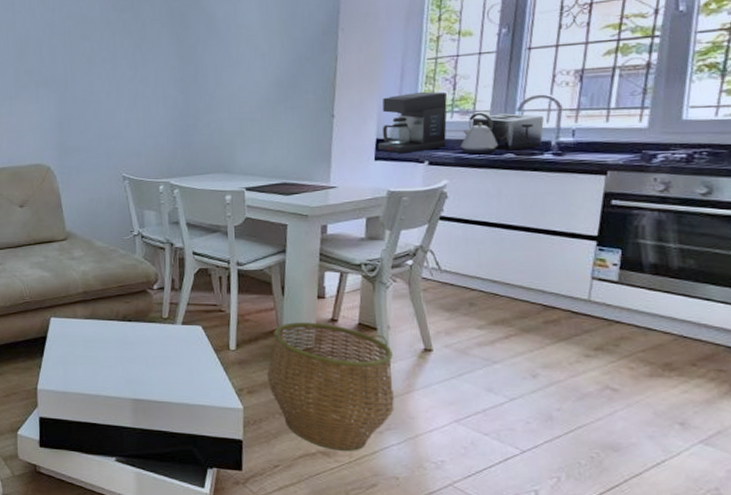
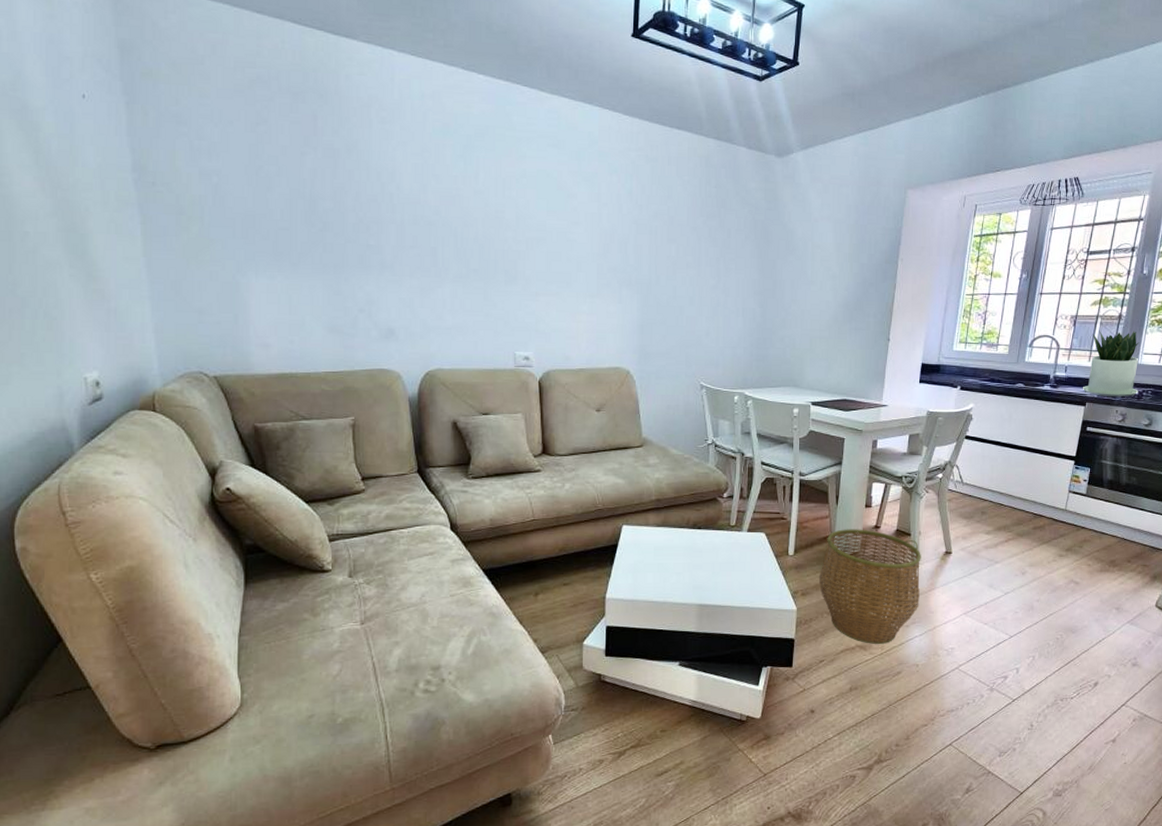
coffee maker: present [378,91,447,154] -> none [923,323,978,379]
kettle: present [460,112,498,155] -> none [985,346,1012,383]
toaster: present [472,113,544,151] -> none [995,348,1046,381]
planter: none [599,80,687,162] -> present [1082,331,1139,397]

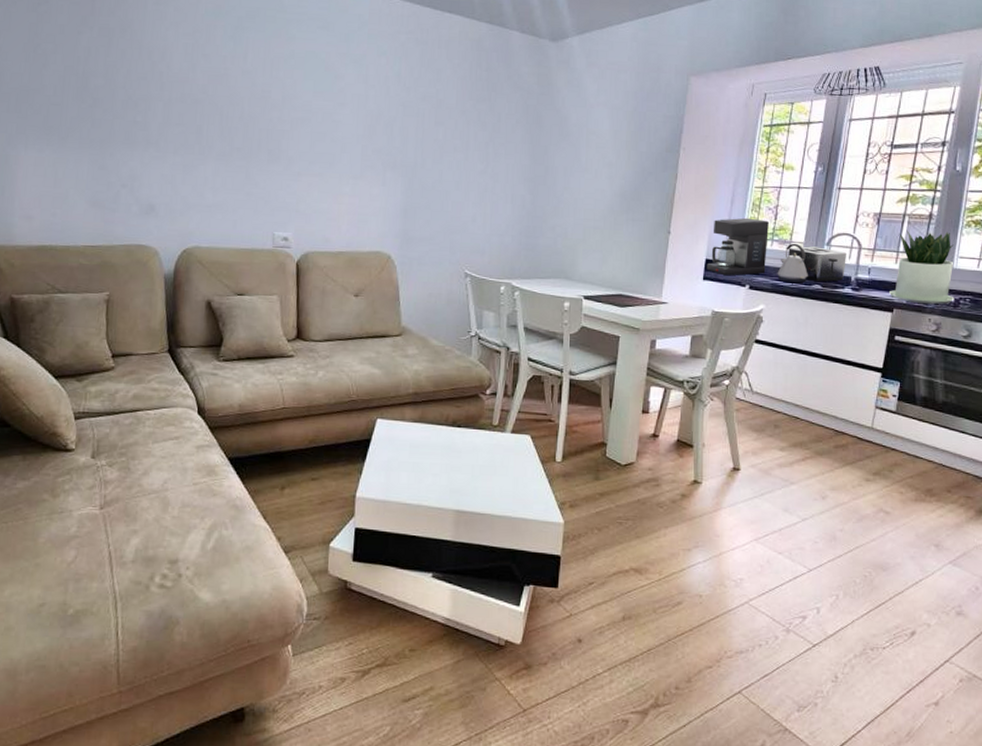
basket: present [818,529,921,644] -> none [589,436,705,568]
coffee maker: none [923,323,978,379] -> present [707,217,769,276]
kettle: none [985,346,1012,383] -> present [777,243,808,284]
toaster: none [995,348,1046,381] -> present [788,246,846,282]

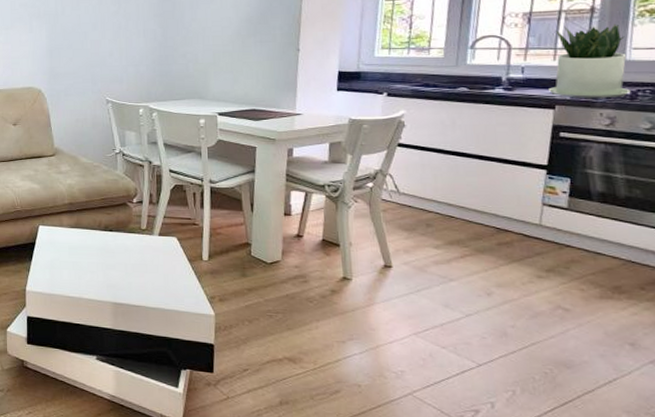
coffee maker: present [707,217,769,276] -> none [340,29,404,86]
kettle: present [777,243,808,284] -> none [416,49,452,88]
toaster: present [788,246,846,282] -> none [427,51,495,85]

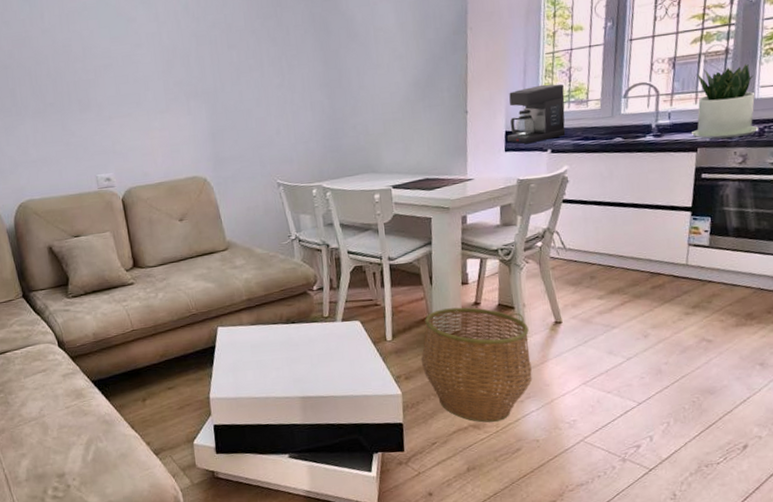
basket: none [236,237,357,359] -> present [420,307,533,423]
coffee maker: none [340,29,404,86] -> present [507,84,566,145]

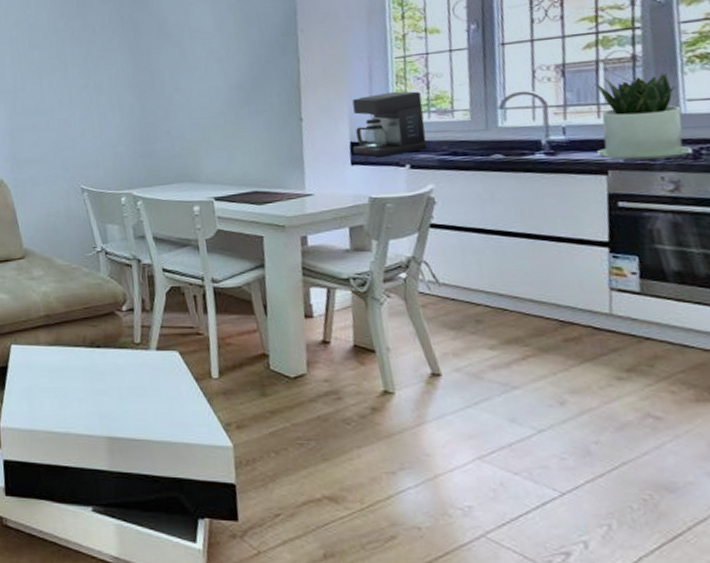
basket: present [420,307,533,423] -> none [255,345,406,496]

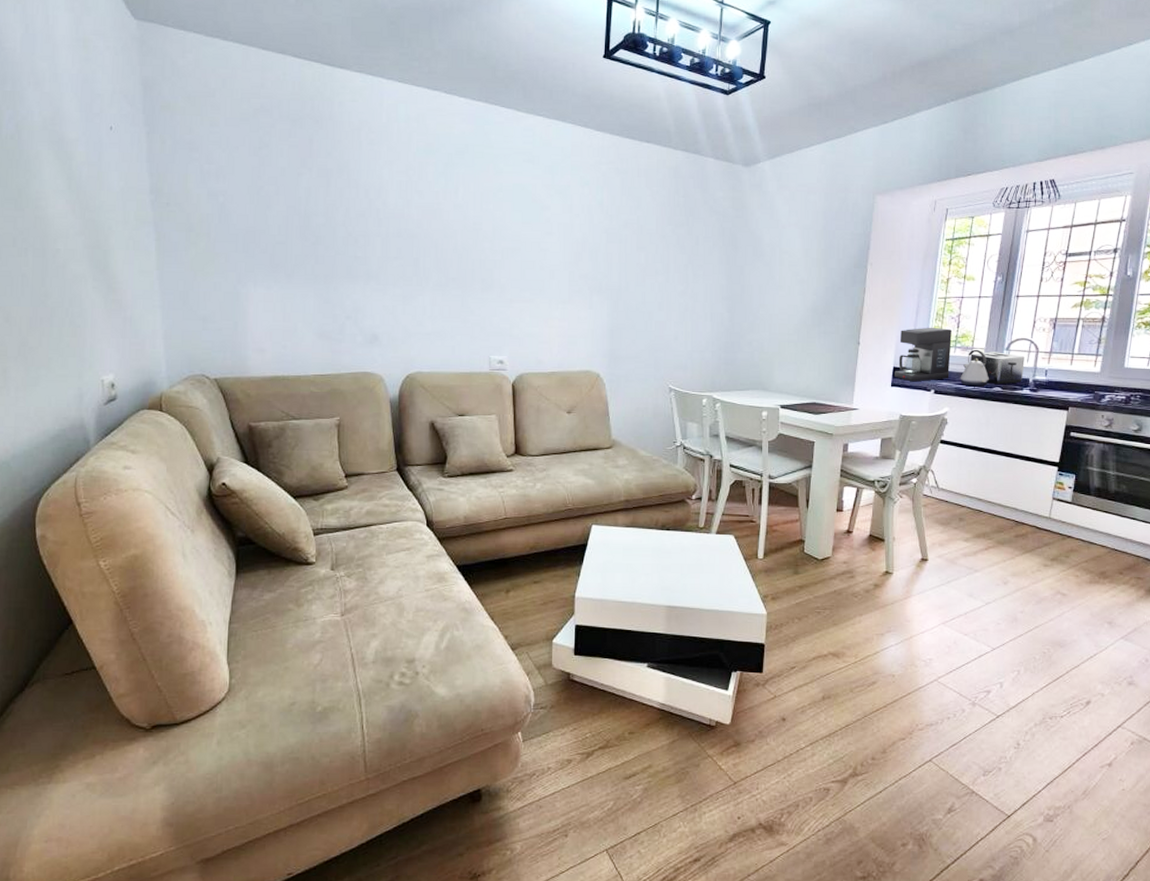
kettle: none [442,111,484,157] -> present [960,349,989,387]
toaster: none [451,112,532,151] -> present [970,352,1025,385]
planter: present [594,72,693,161] -> none [1064,333,1126,401]

